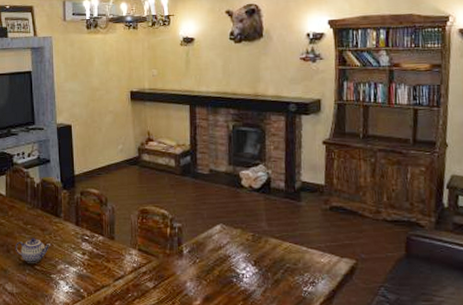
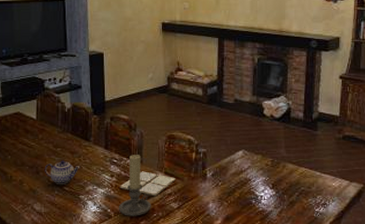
candle holder: none [91,231,126,297] -> present [118,155,151,216]
drink coaster: none [92,248,150,276] -> present [119,171,175,197]

